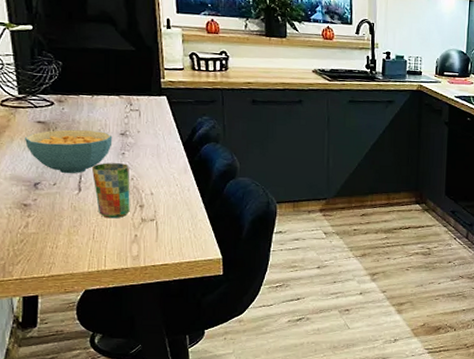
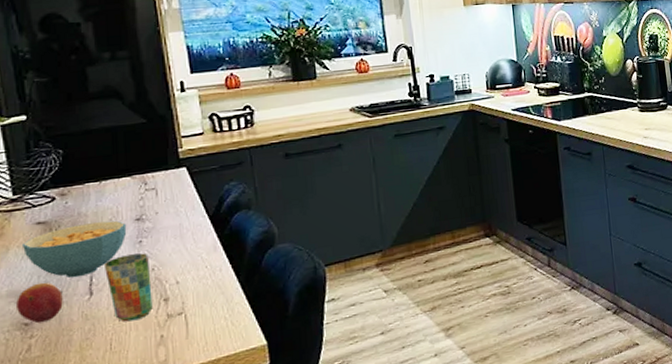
fruit: none [18,173,56,206] -> present [16,282,63,324]

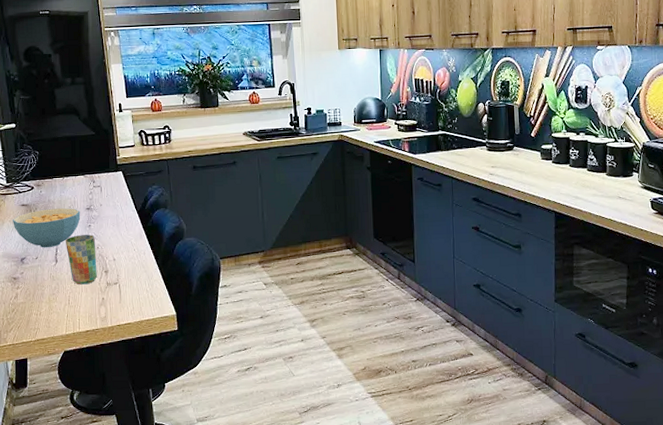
fruit: present [16,282,63,324] -> none [9,249,38,279]

